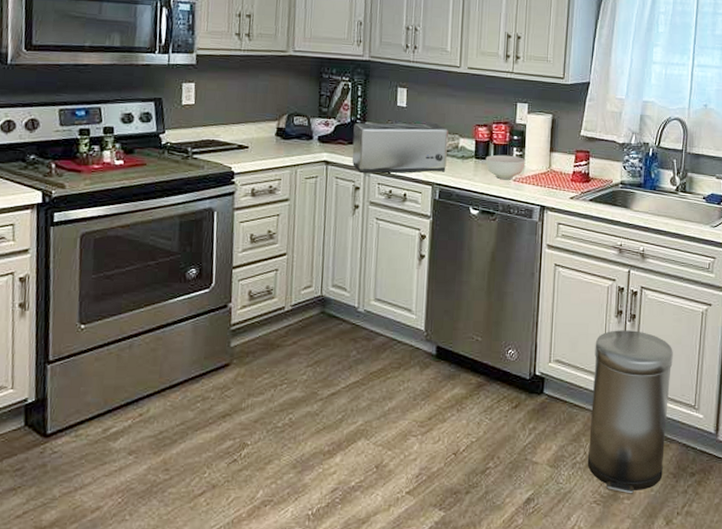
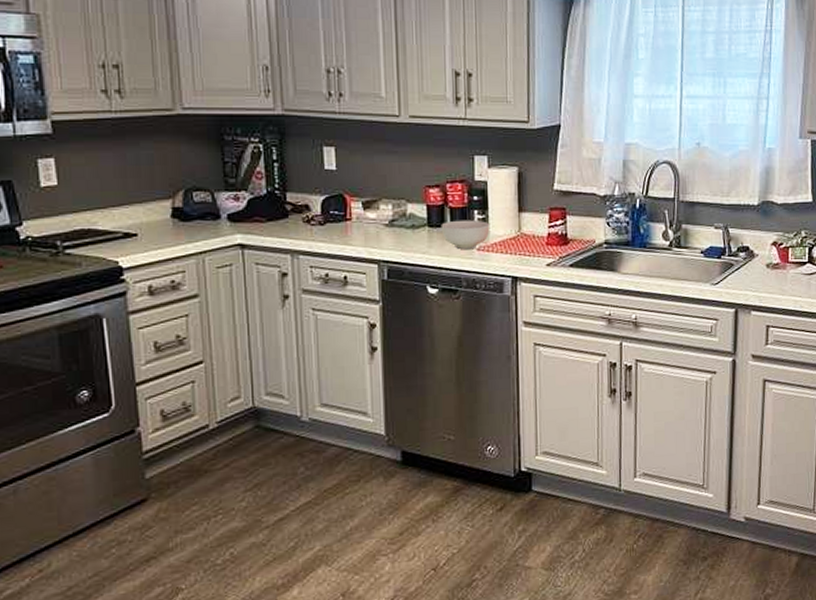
toaster: present [352,122,448,174] -> none [272,188,394,256]
pedal bin: present [587,330,673,495] -> none [587,409,676,590]

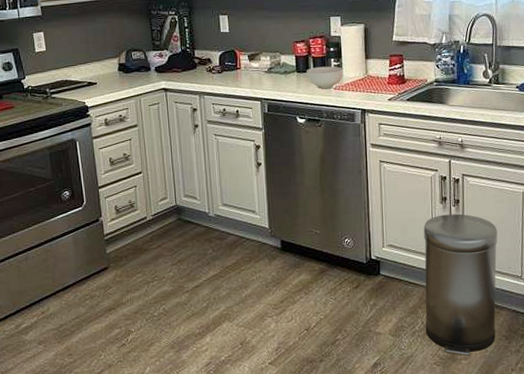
pedal bin: none [587,409,676,590] -> present [423,214,498,357]

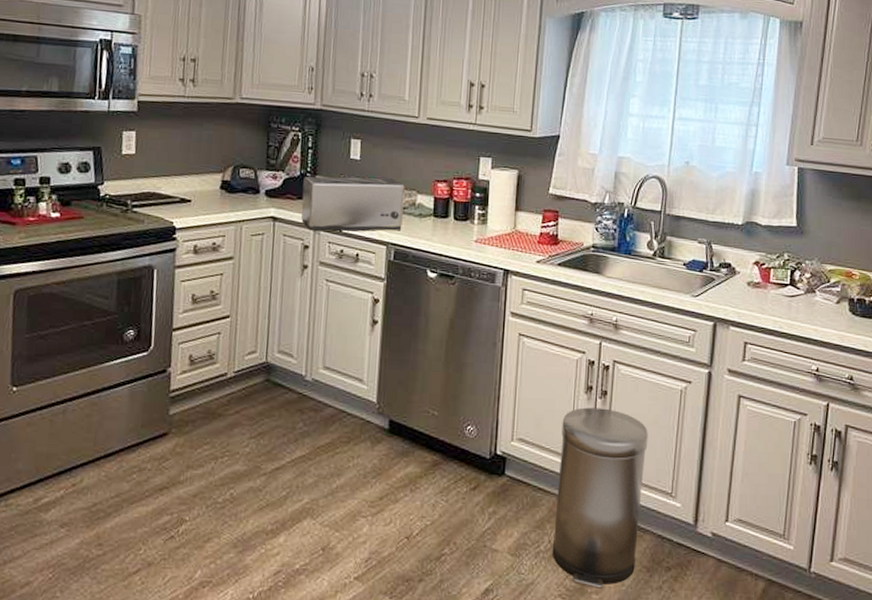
toaster: none [185,44,272,97] -> present [301,176,405,232]
bowl: present [306,66,344,89] -> none [444,213,489,240]

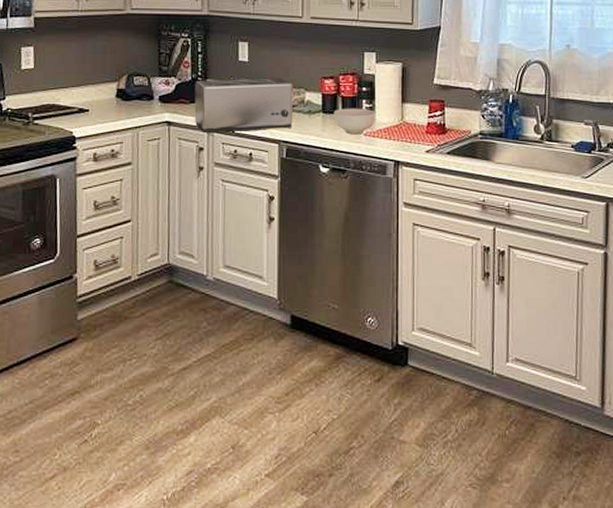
bowl: none [444,213,489,240] -> present [333,108,376,134]
pedal bin: present [552,407,648,590] -> none [459,294,549,478]

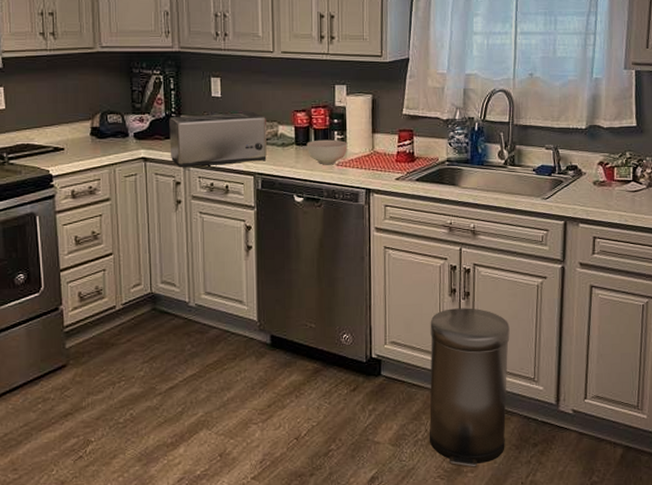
pedal bin: none [459,294,549,478] -> present [429,308,510,469]

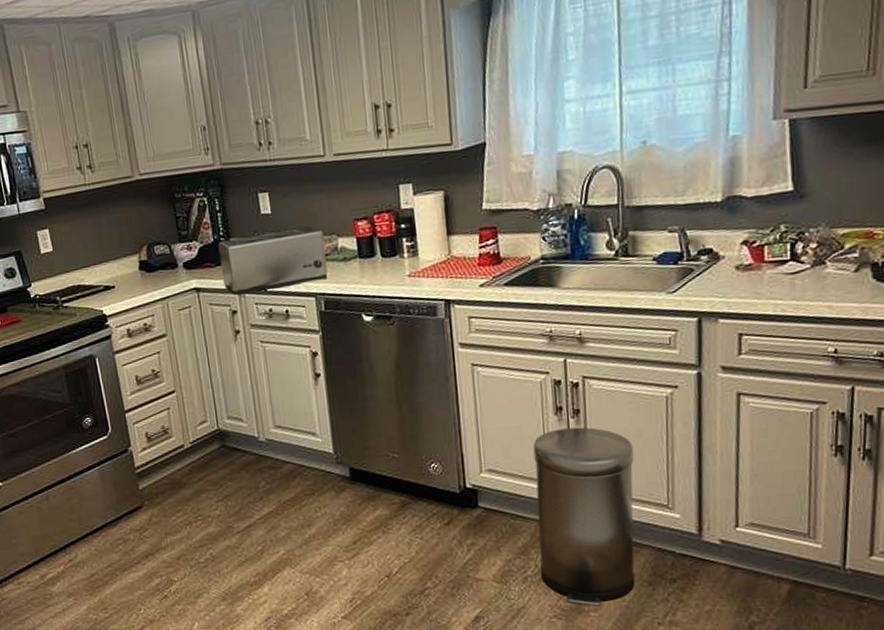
bowl: present [306,139,348,164] -> none [371,247,420,277]

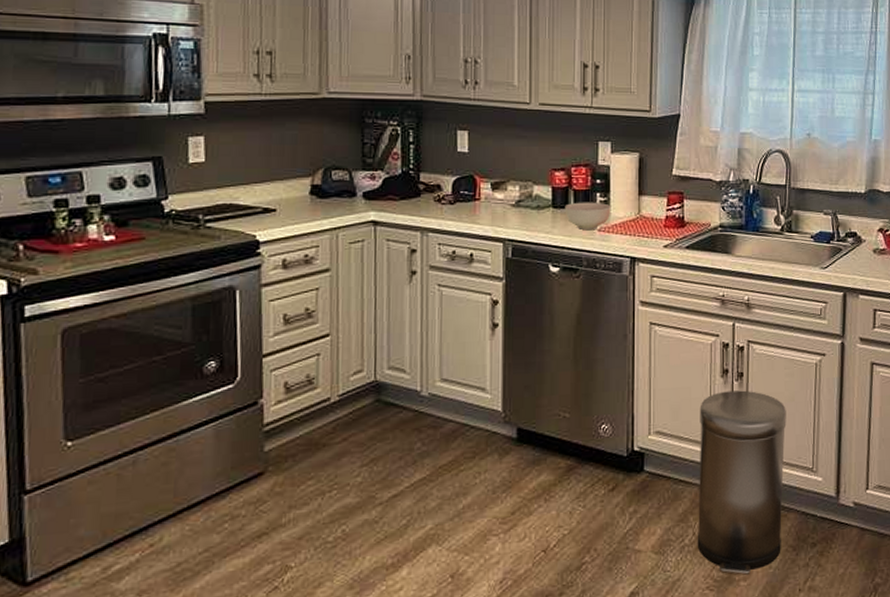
toaster: present [218,226,328,296] -> none [405,170,520,234]
bowl: none [371,247,420,277] -> present [564,202,611,229]

